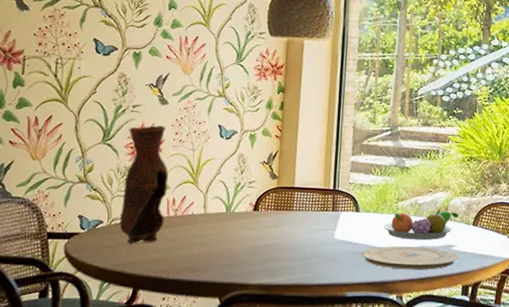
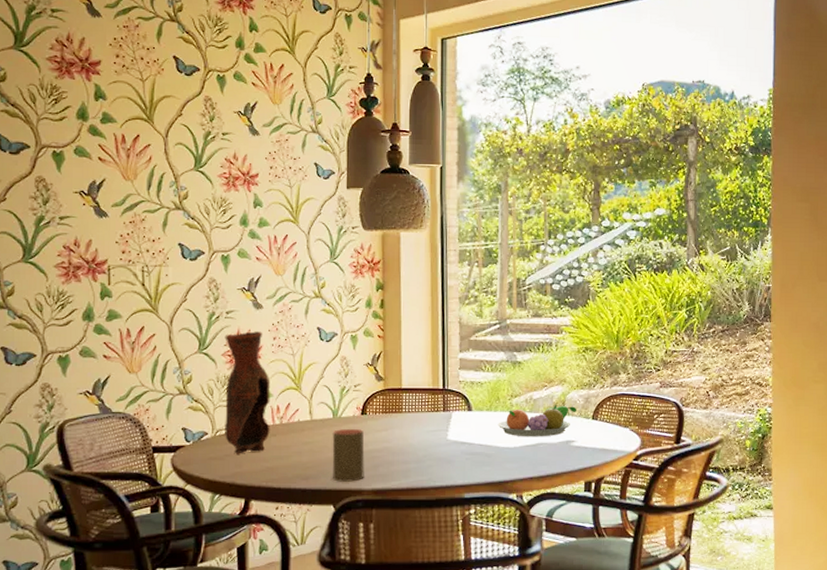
cup: none [221,223,255,276] -> present [332,428,365,482]
plate: present [361,245,460,270] -> none [476,443,580,468]

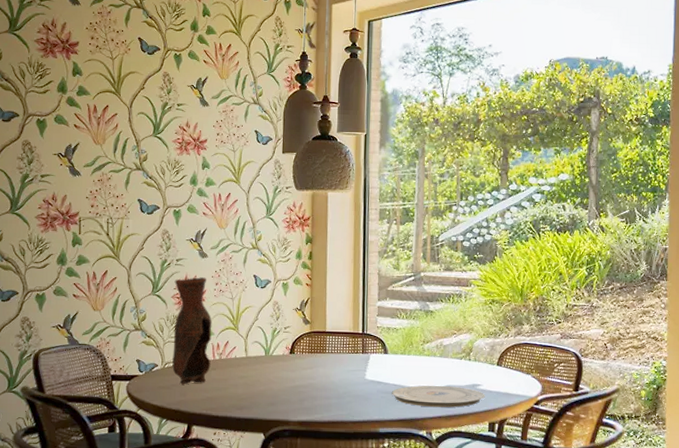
cup: present [332,428,365,482] -> none [264,365,292,413]
plate: none [476,443,580,468] -> present [391,385,485,408]
fruit bowl: present [497,405,576,437] -> none [410,351,483,380]

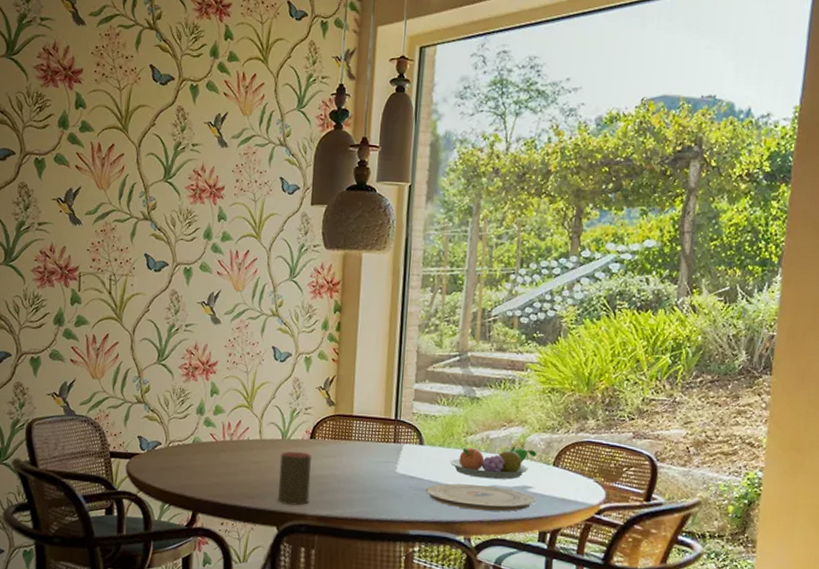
vase: present [172,277,212,386] -> none [177,346,224,468]
cup: none [264,365,292,413] -> present [278,451,312,506]
fruit bowl: none [410,351,483,380] -> present [449,447,536,480]

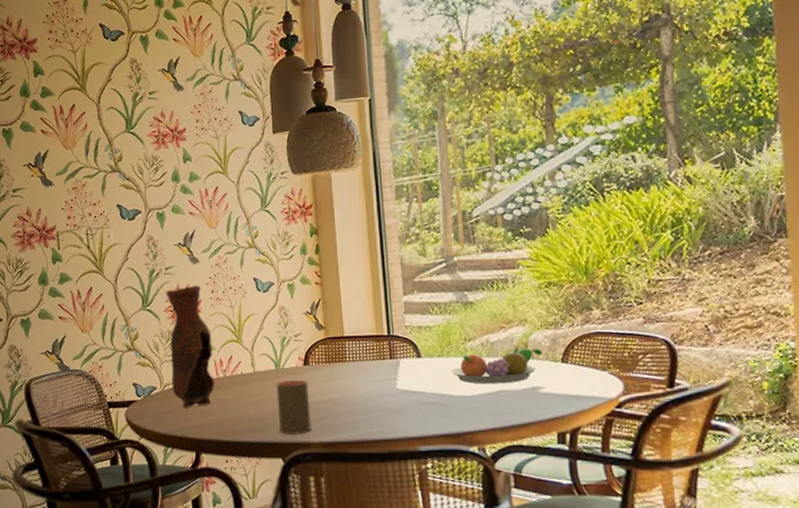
vase: none [177,346,224,468] -> present [165,285,215,409]
plate: present [425,483,537,512] -> none [430,391,550,419]

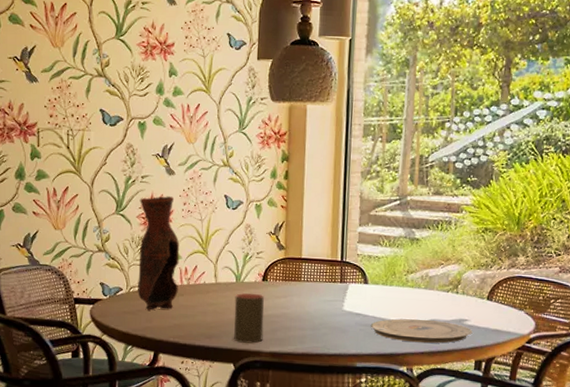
plate: none [430,391,550,419] -> present [370,318,473,344]
fruit bowl: present [451,348,542,384] -> none [392,283,472,314]

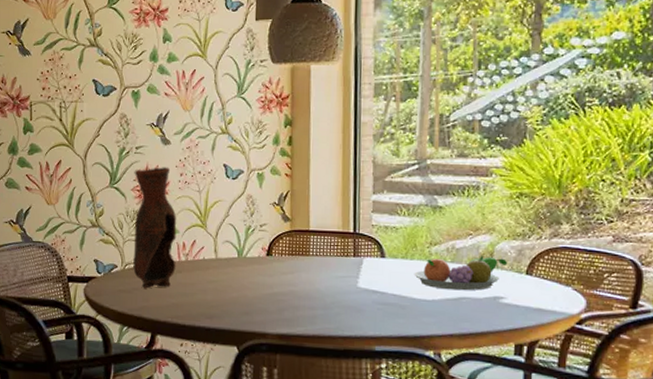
cup: present [234,293,264,343] -> none [236,269,270,324]
plate: present [370,318,473,344] -> none [389,296,510,325]
fruit bowl: none [392,283,472,314] -> present [414,256,507,291]

